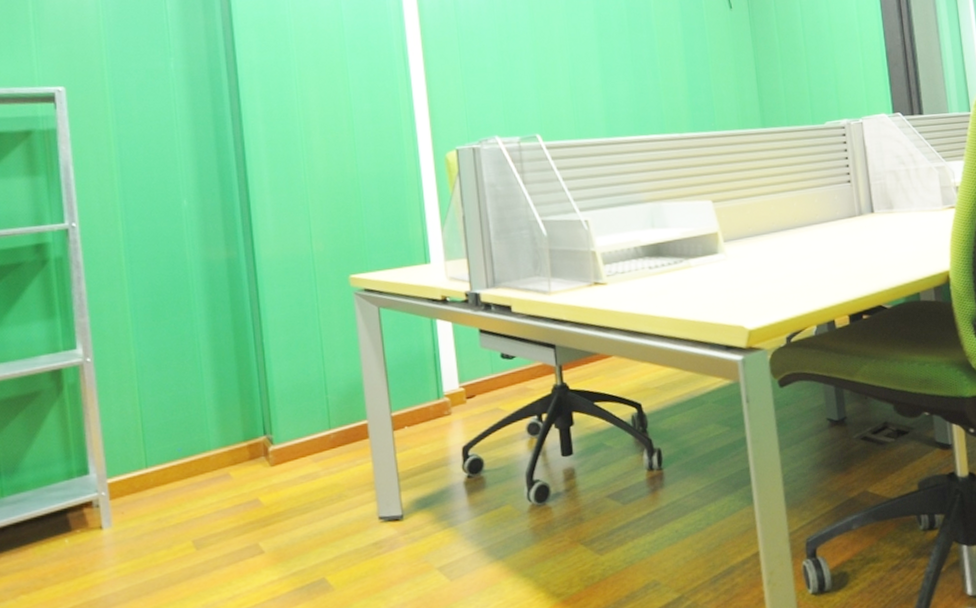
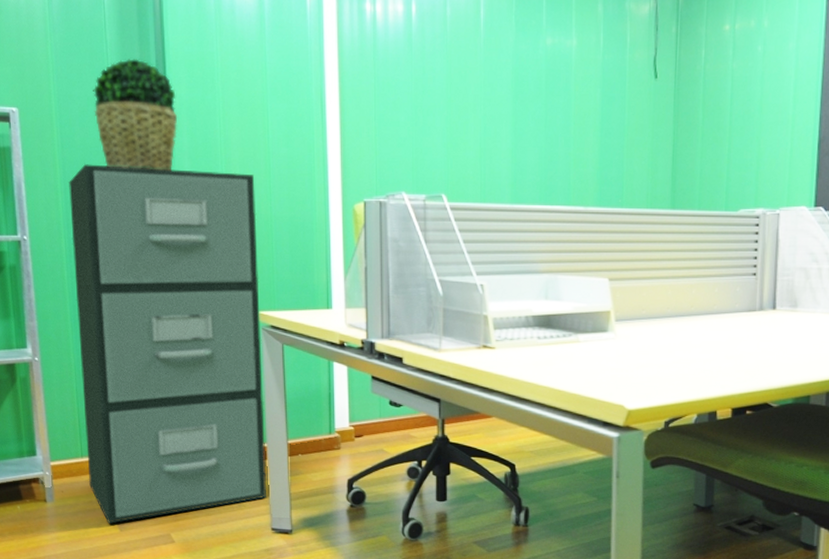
filing cabinet: none [126,133,372,543] -> present [69,164,267,524]
potted plant: none [152,27,249,140] -> present [93,59,178,171]

